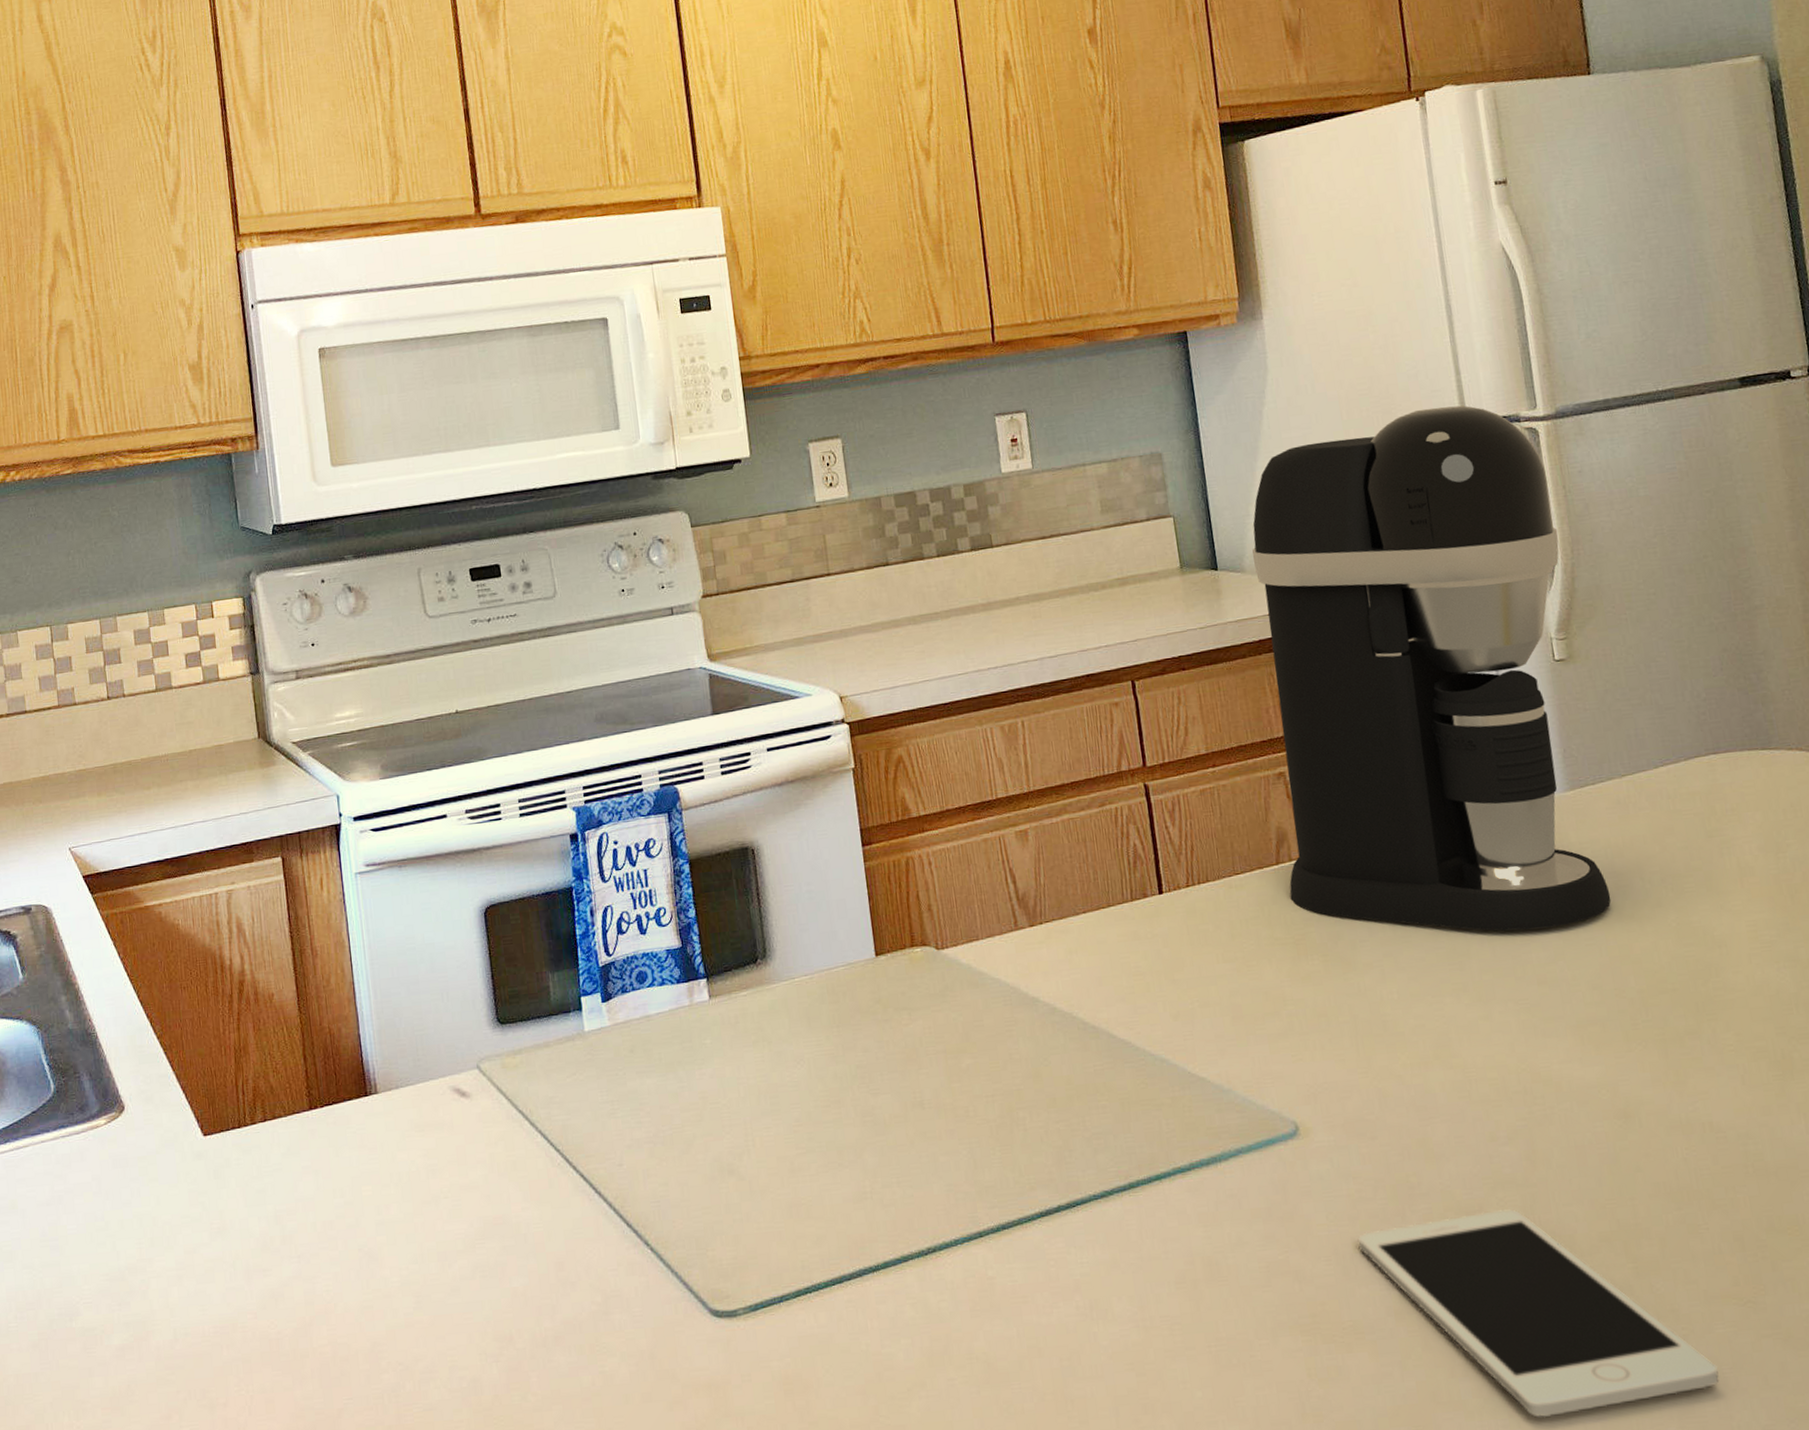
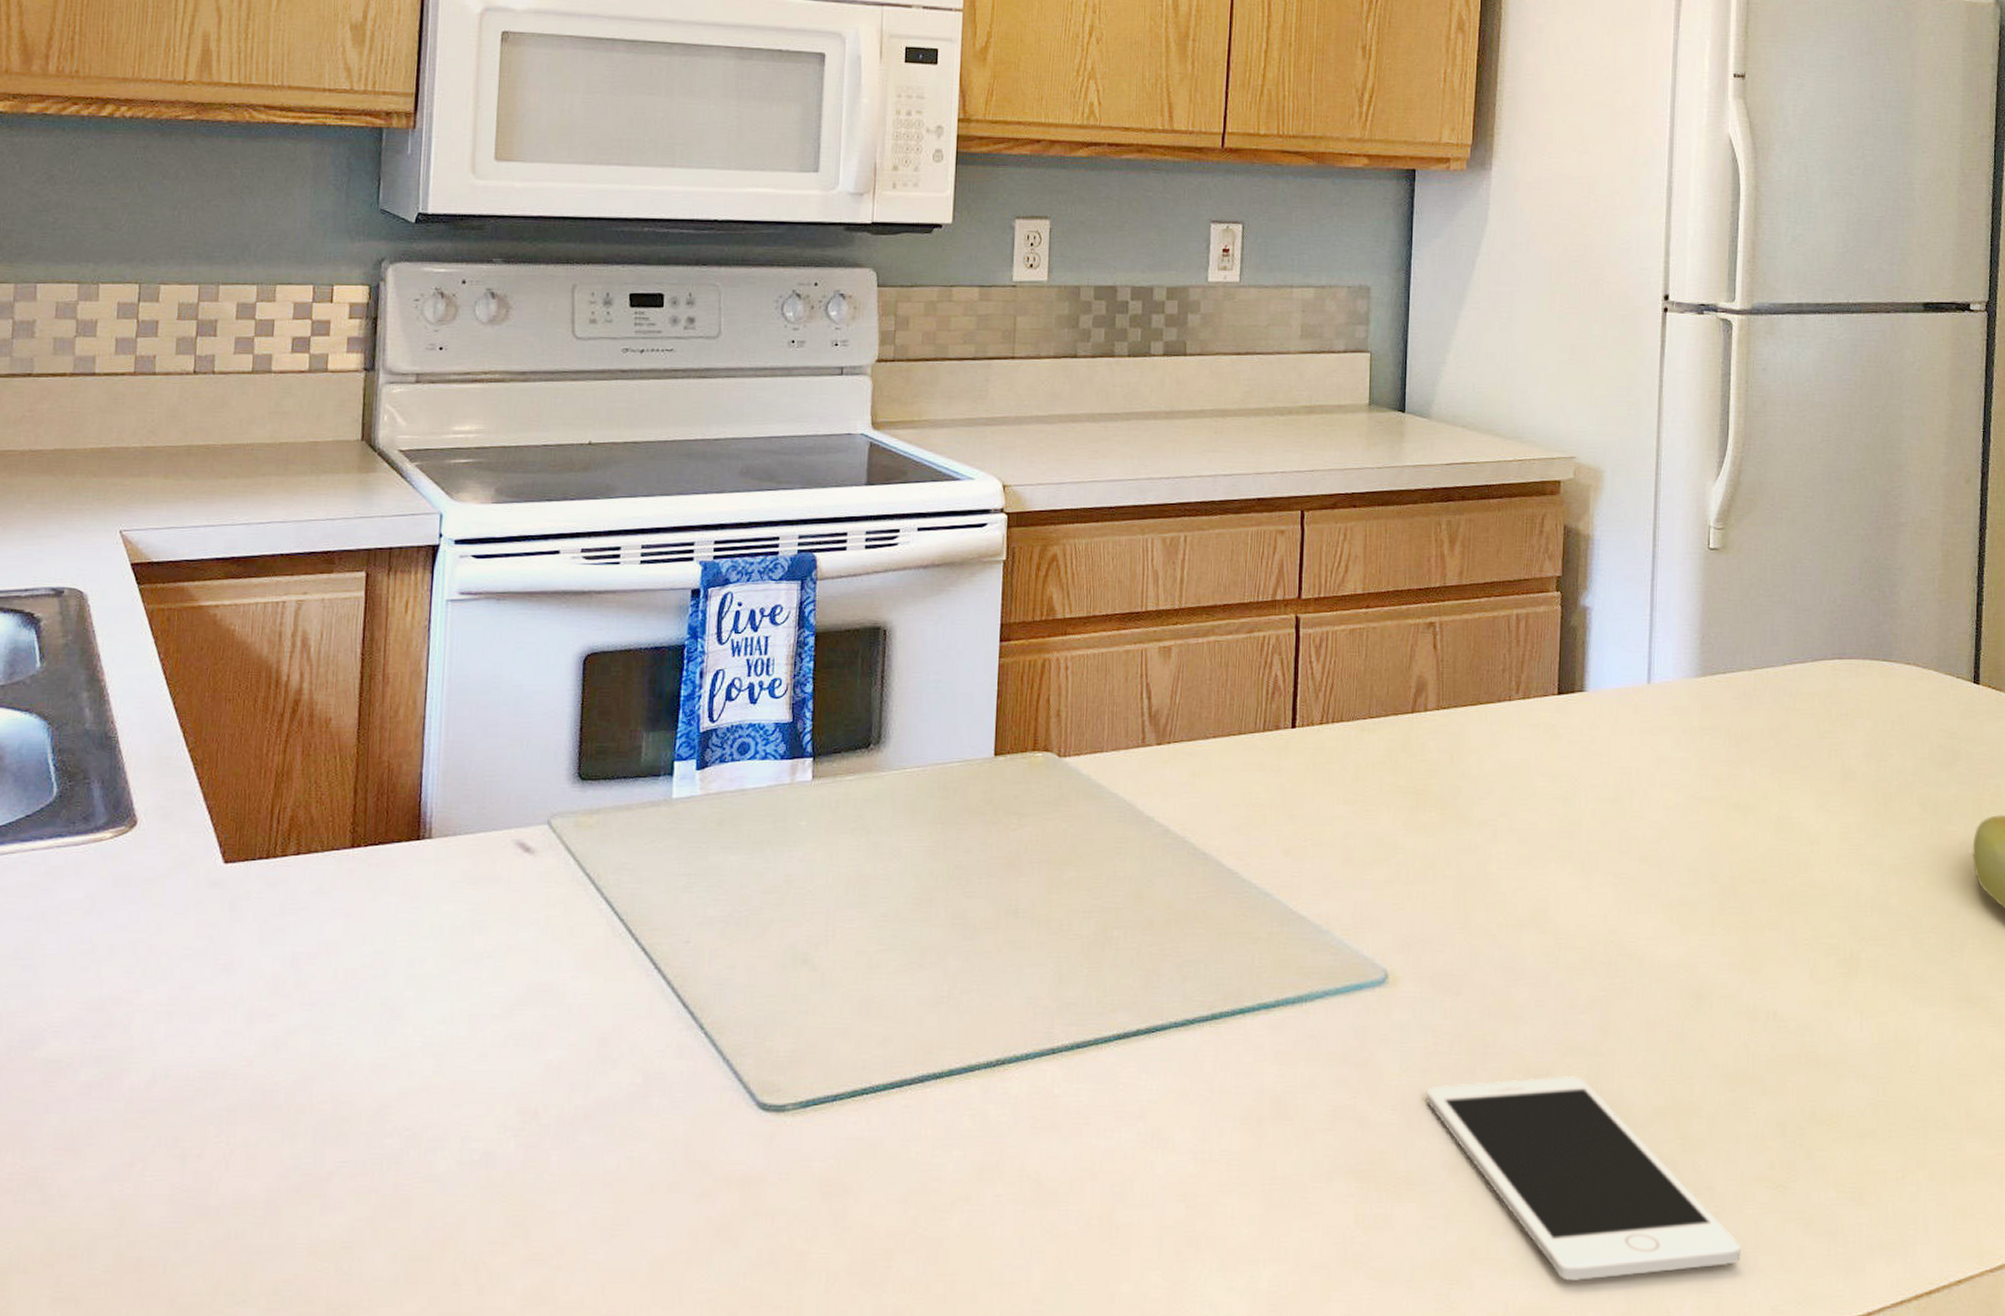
coffee maker: present [1252,405,1611,931] -> none [1419,284,1734,807]

